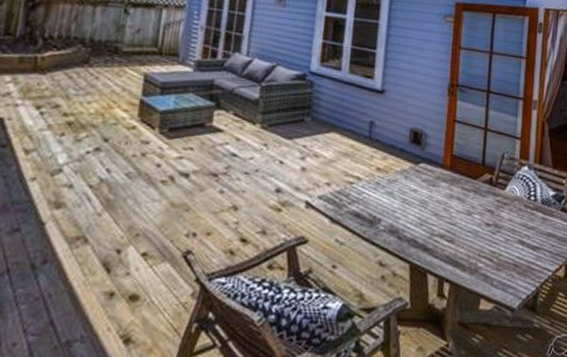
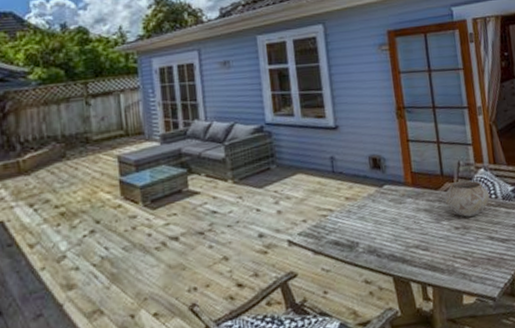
ceramic pot: none [481,175,529,215] -> present [444,180,490,217]

